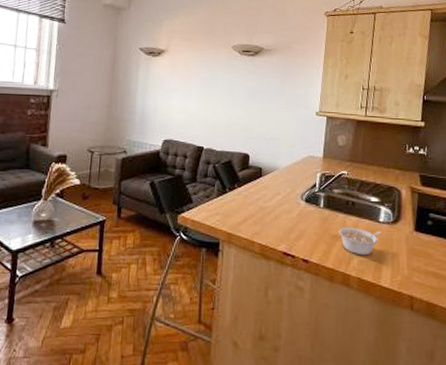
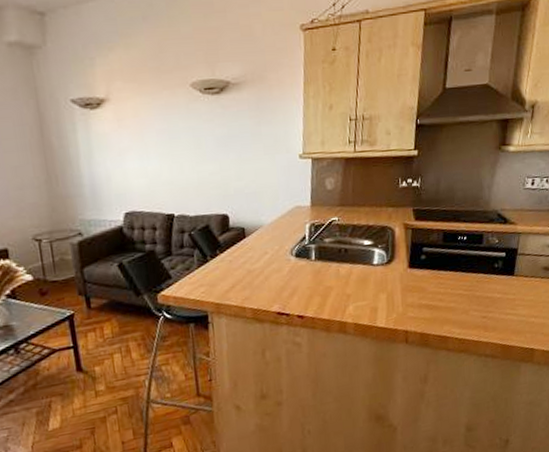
legume: present [339,227,382,256] -> none [332,273,376,302]

